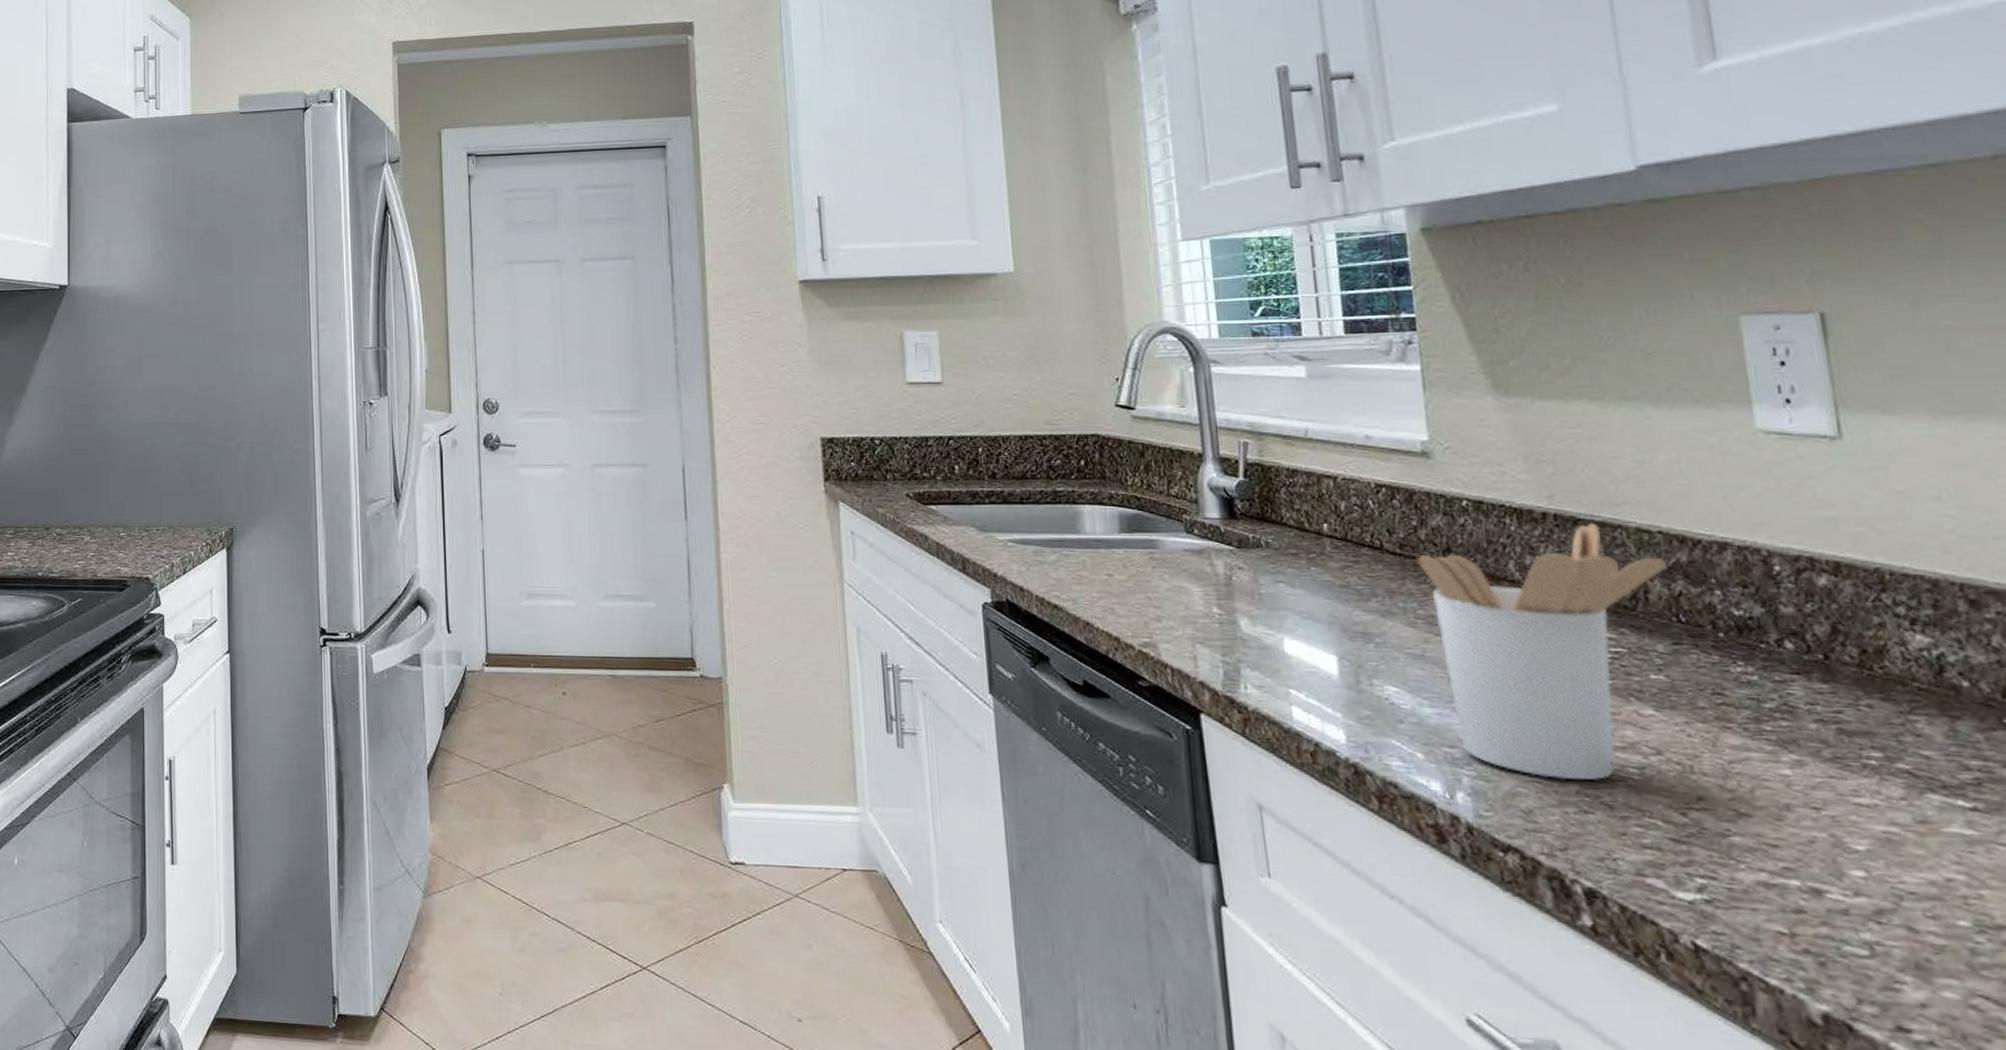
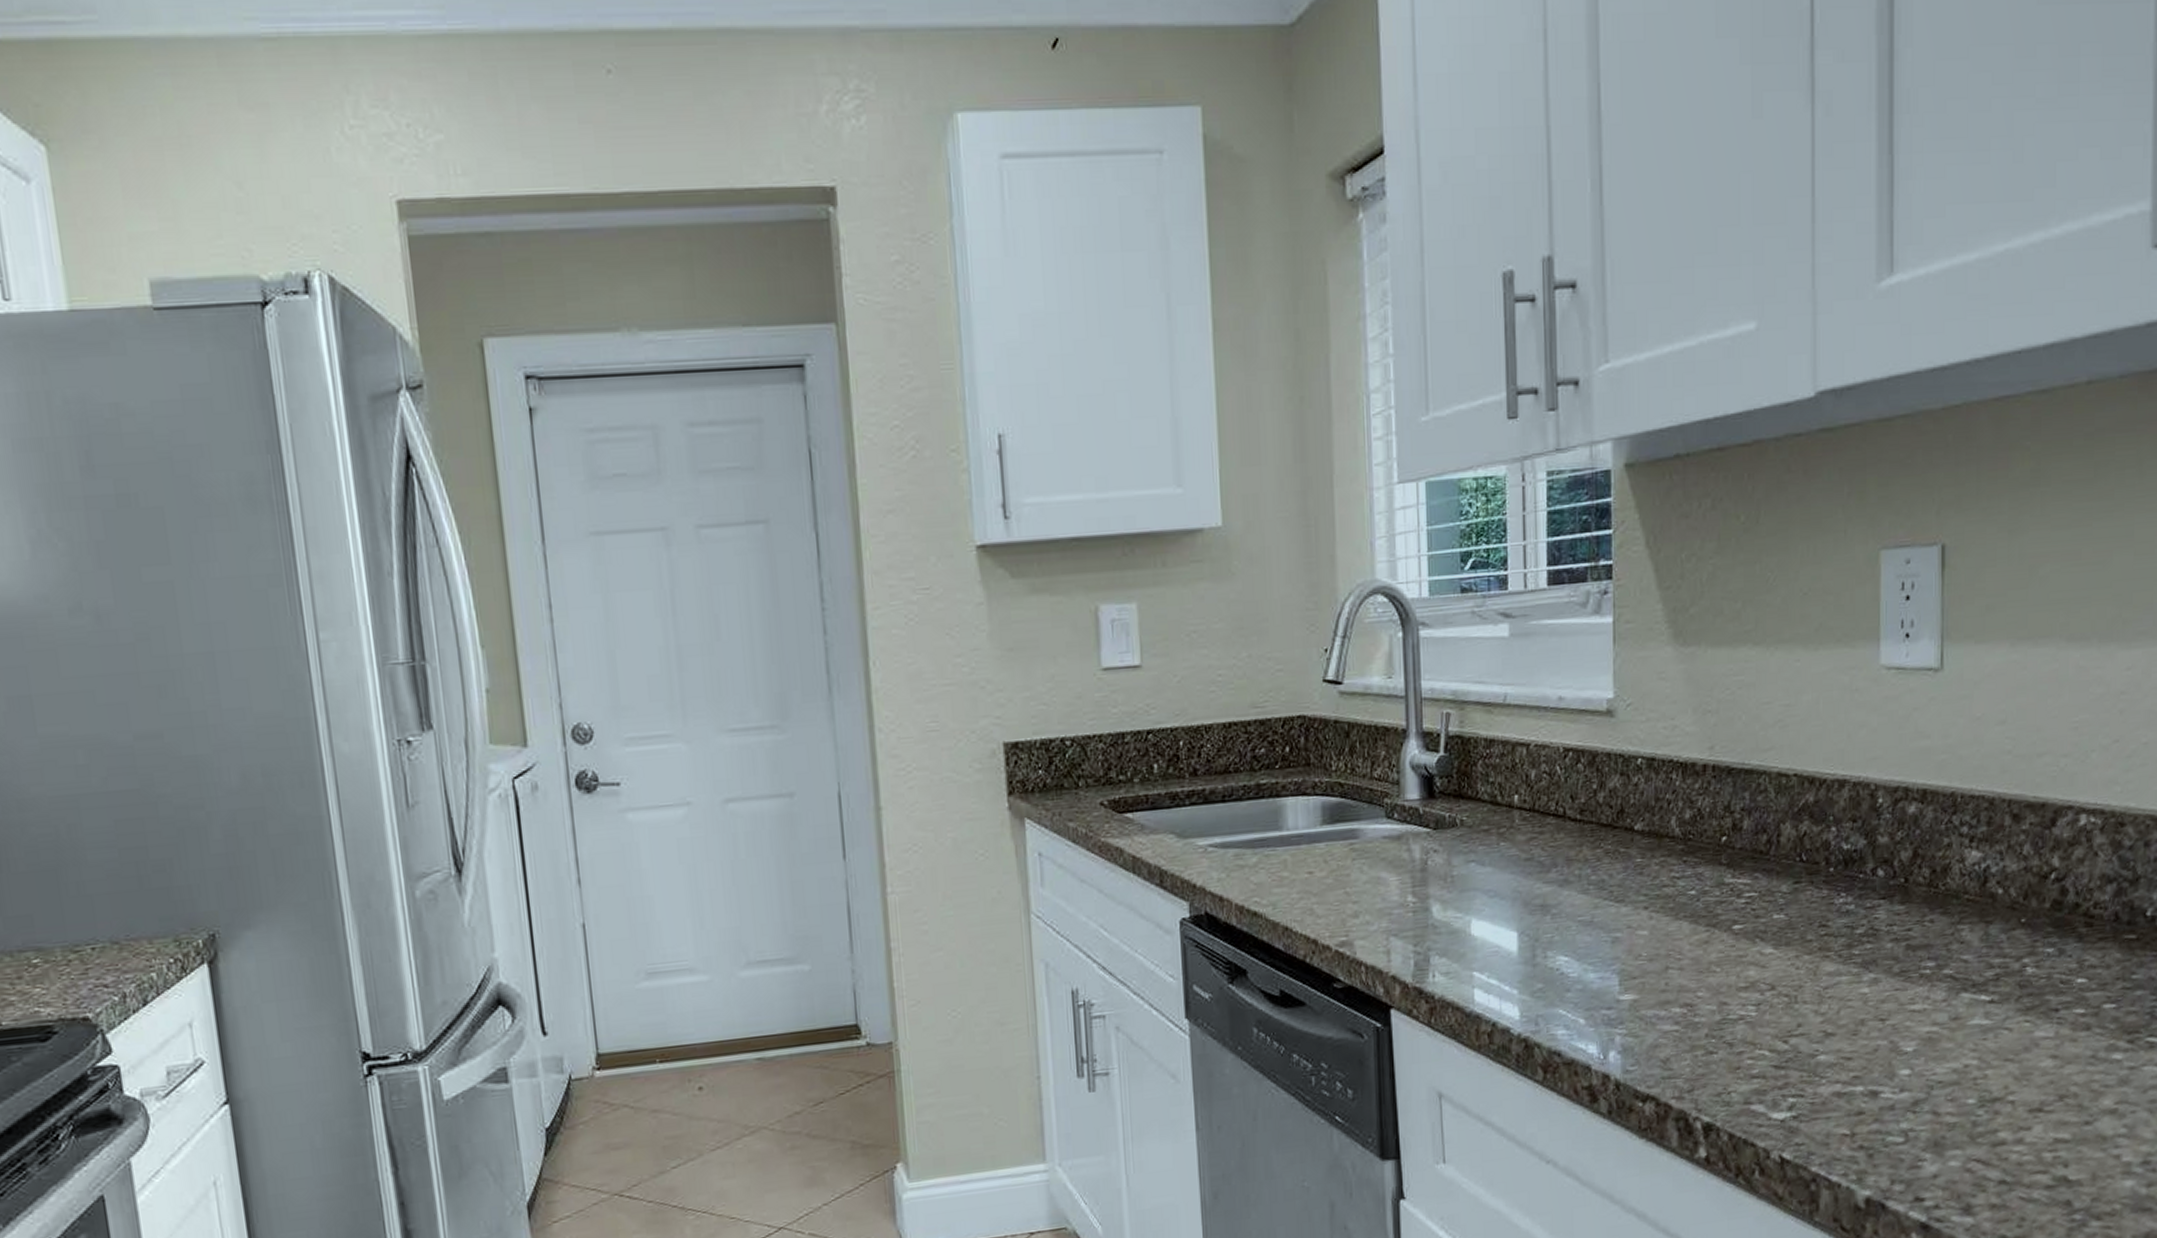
utensil holder: present [1416,523,1668,780] -> none [1593,771,1798,1026]

